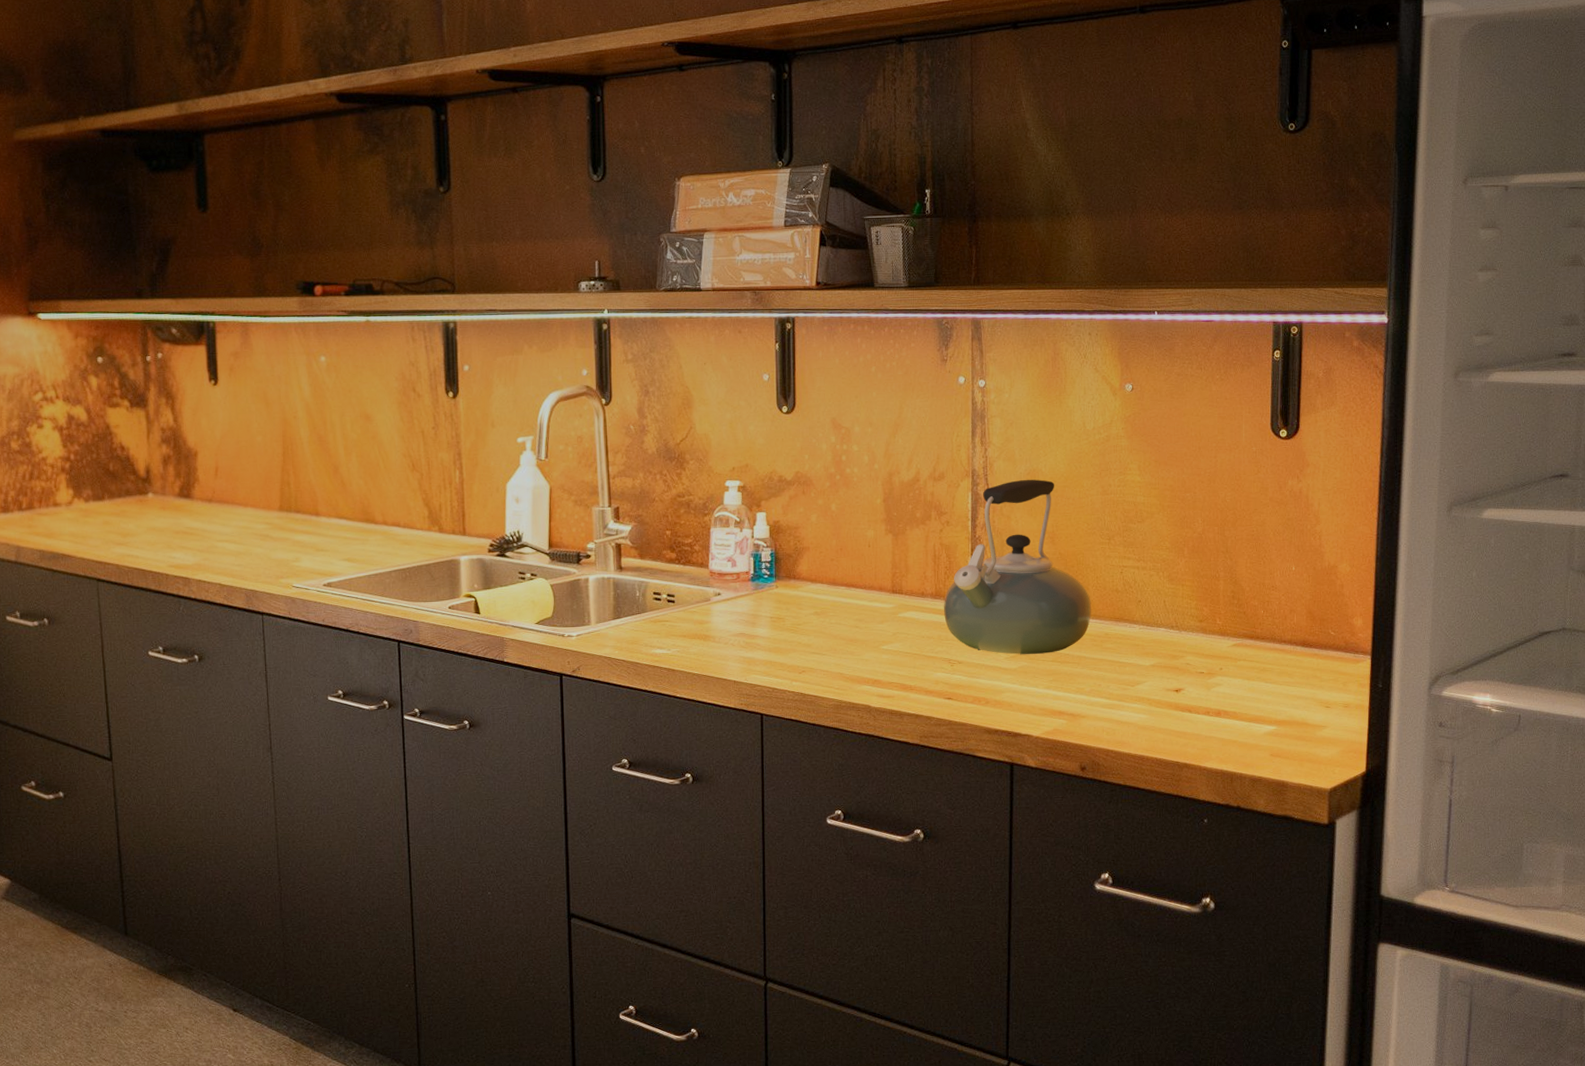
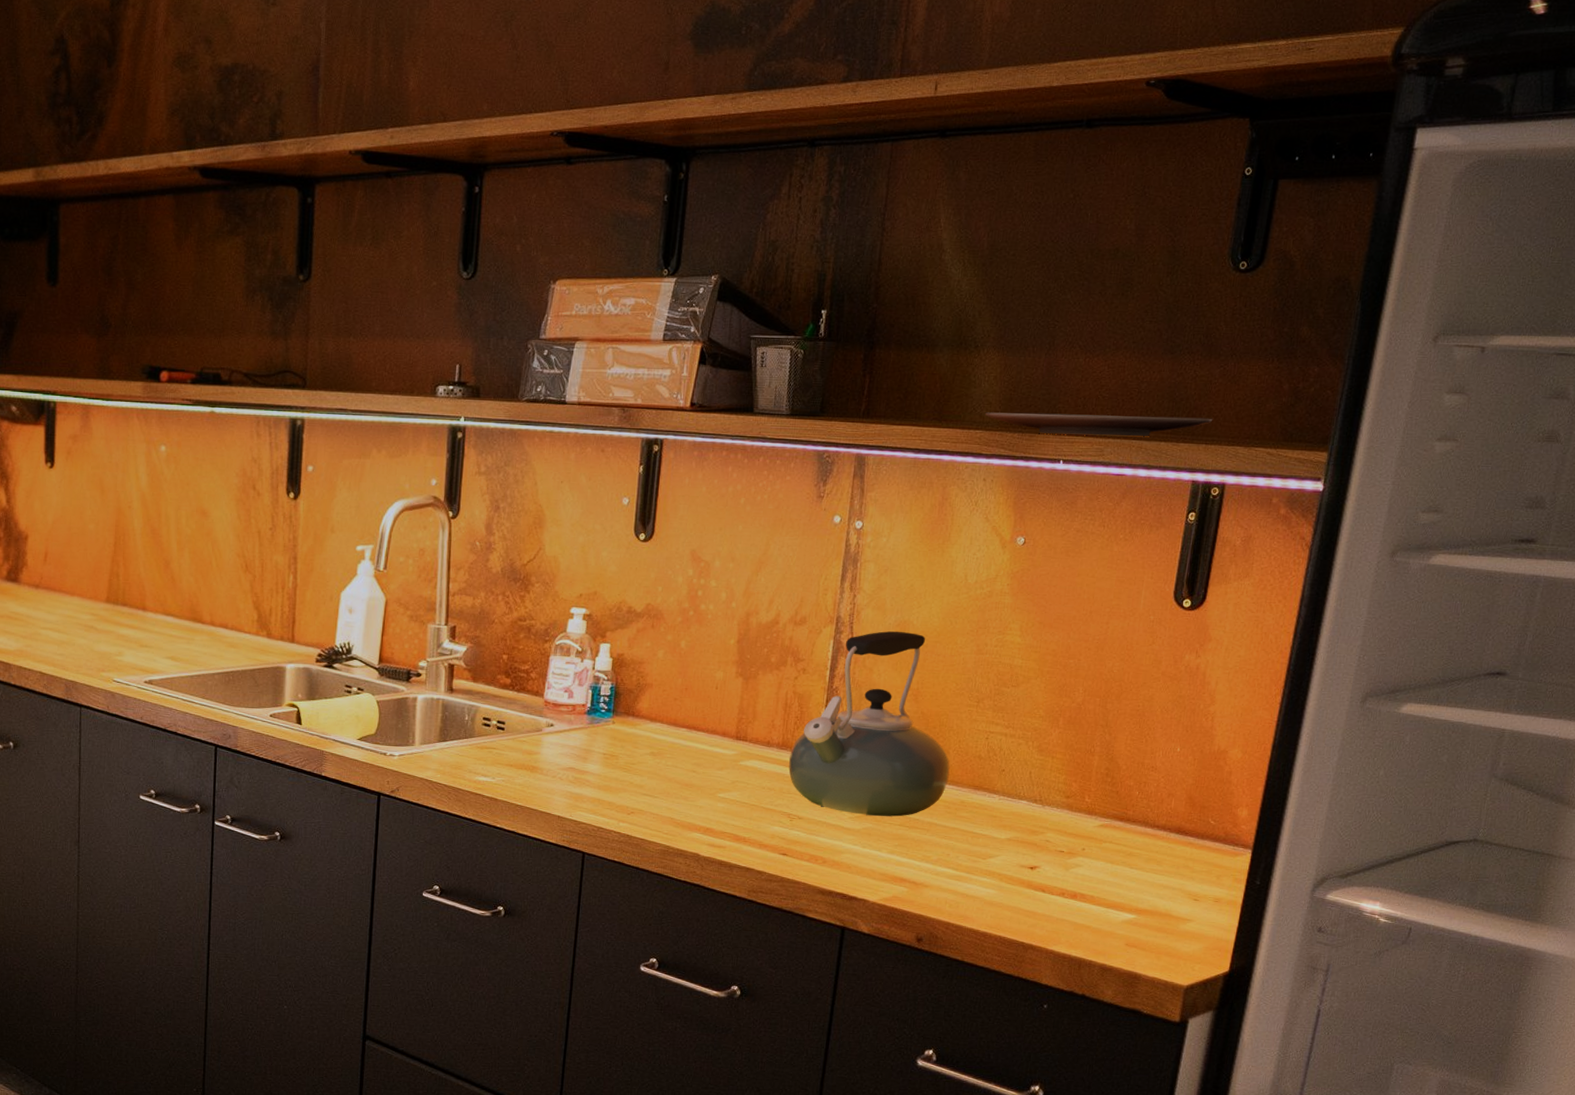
plate: none [1083,264,1283,288] -> present [985,412,1212,437]

